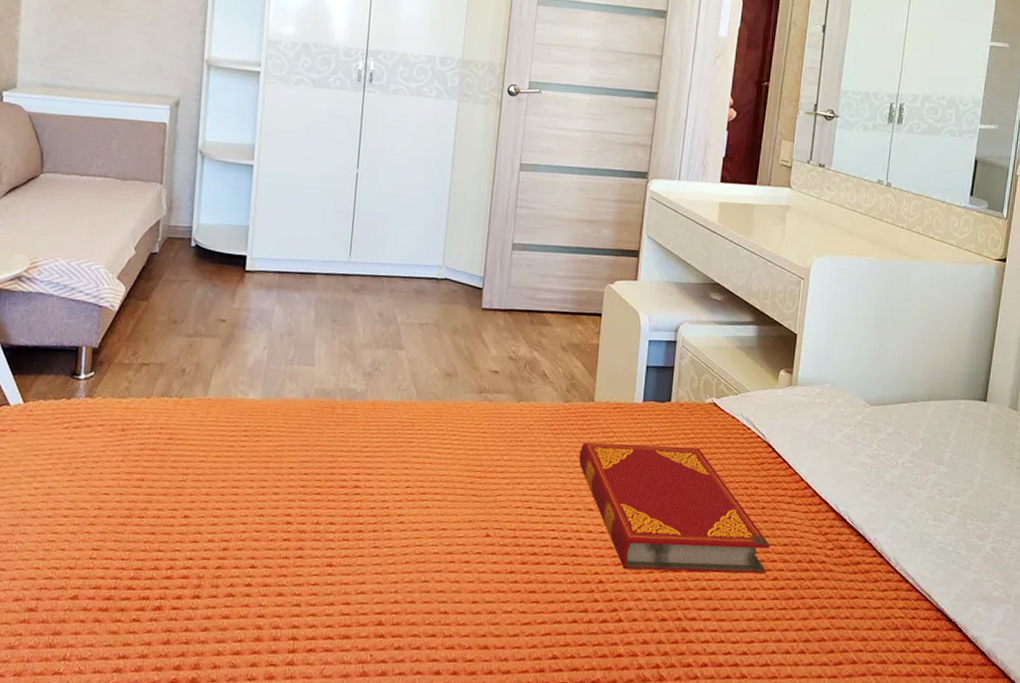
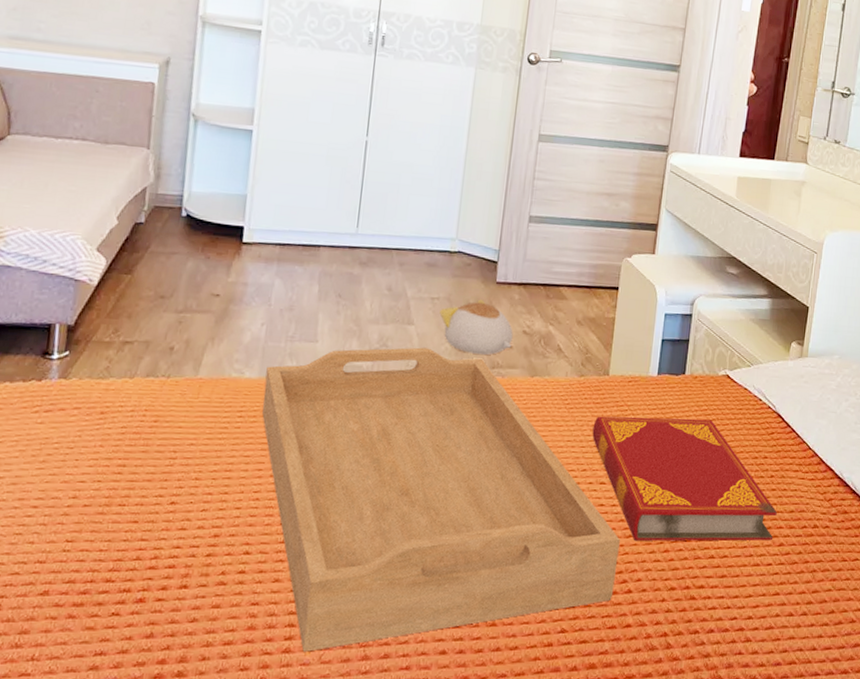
serving tray: none [265,371,609,666] -> present [262,347,620,652]
plush toy: none [428,325,499,380] -> present [439,299,513,355]

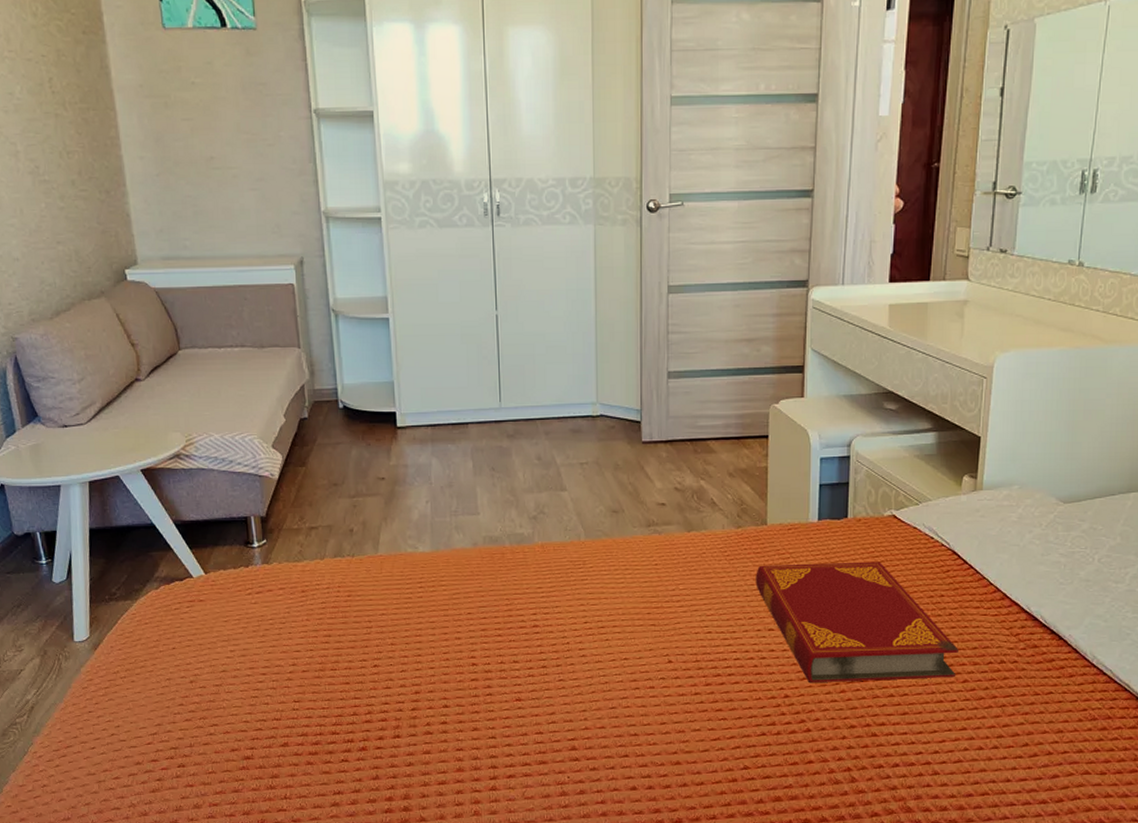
serving tray: present [262,347,620,652] -> none [437,511,794,789]
plush toy: present [439,299,513,355] -> none [590,460,665,514]

